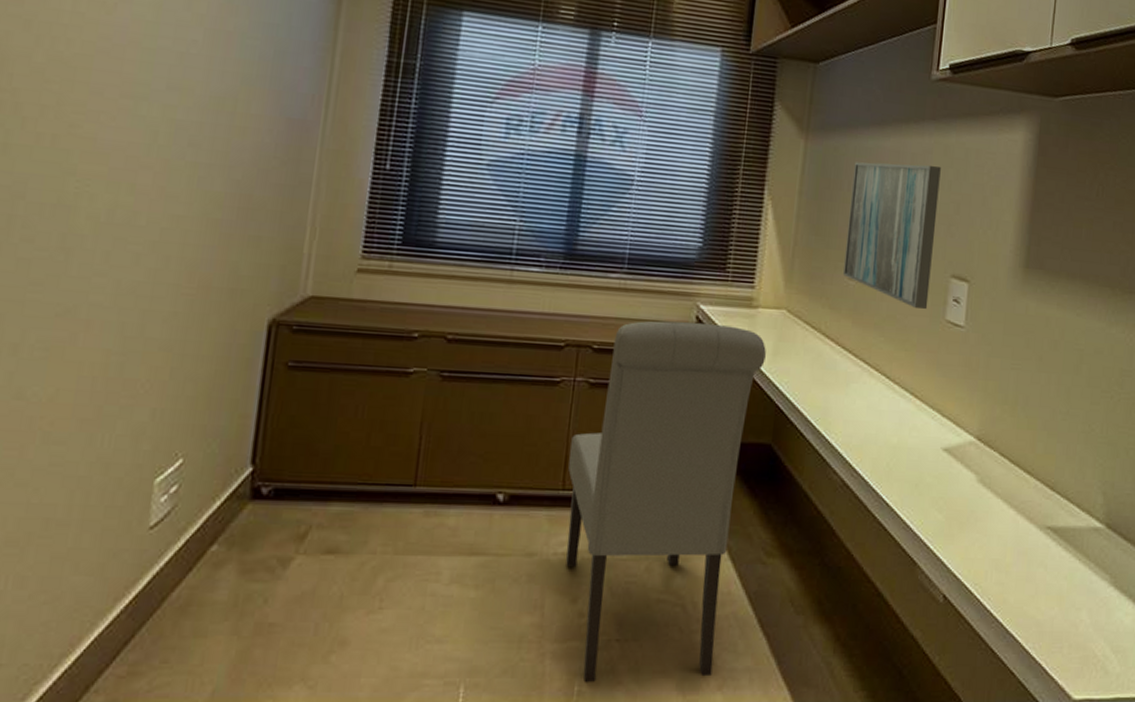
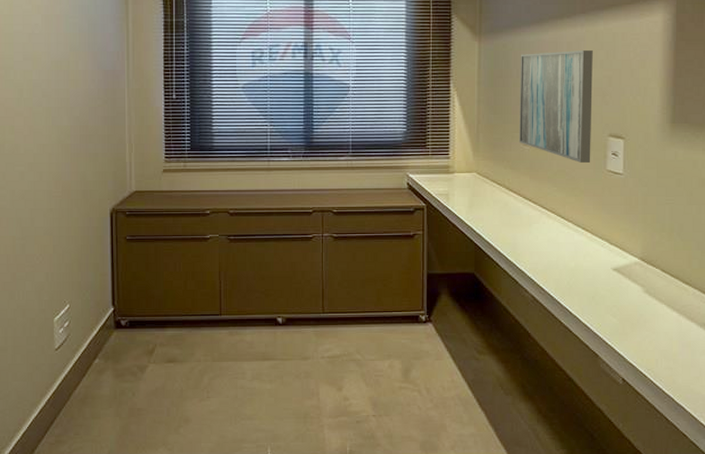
chair: present [566,320,766,682] -> none [325,187,463,444]

